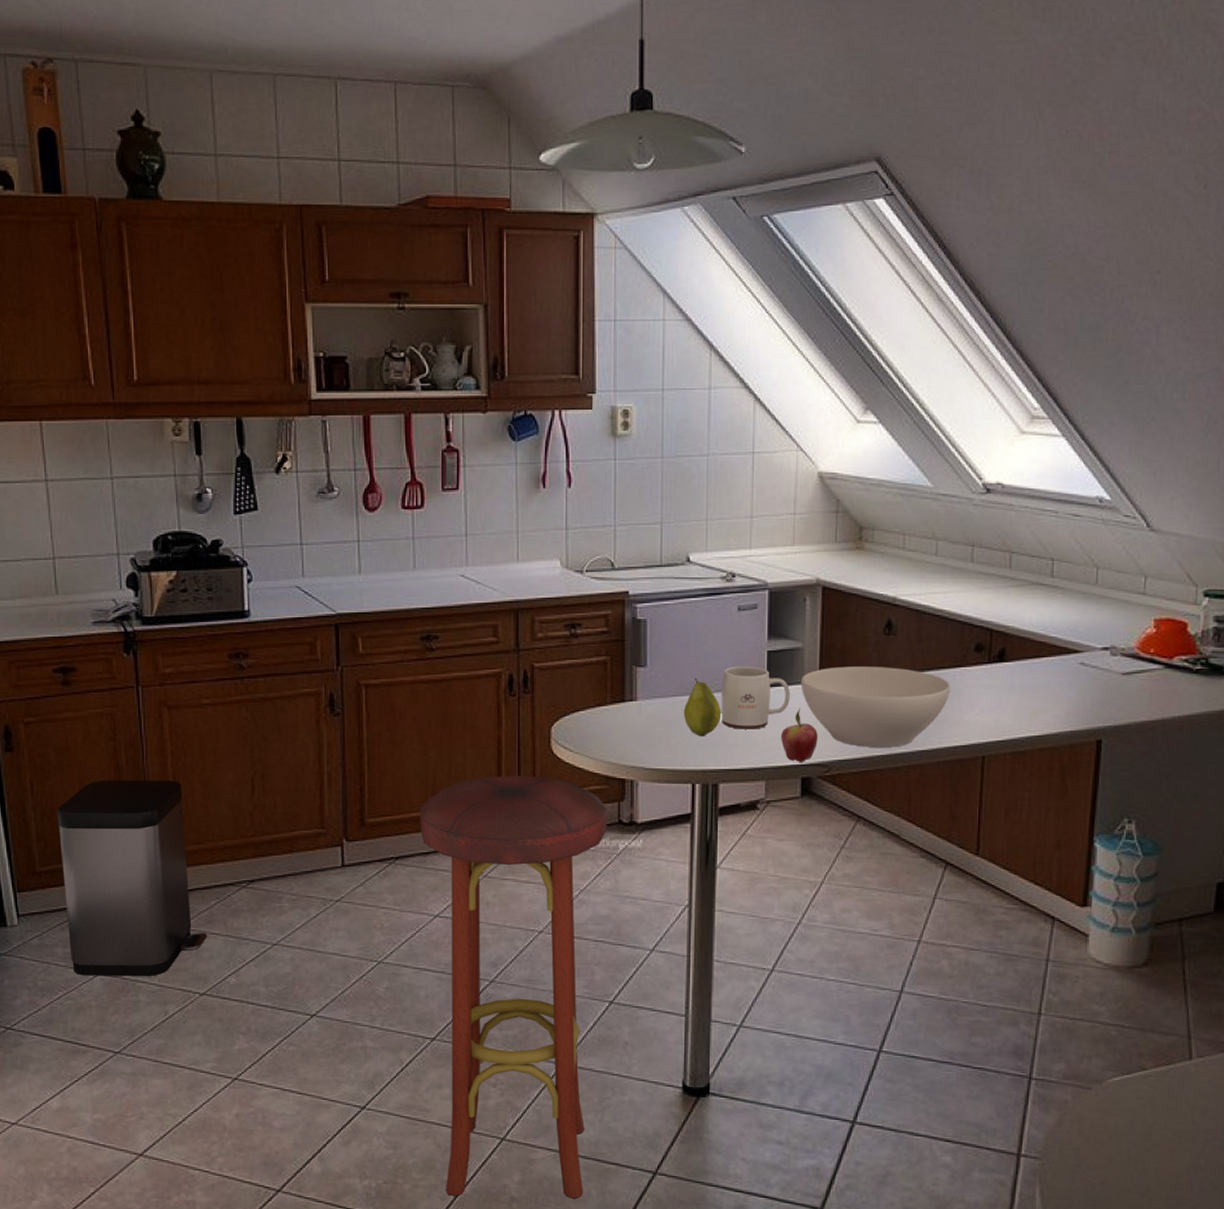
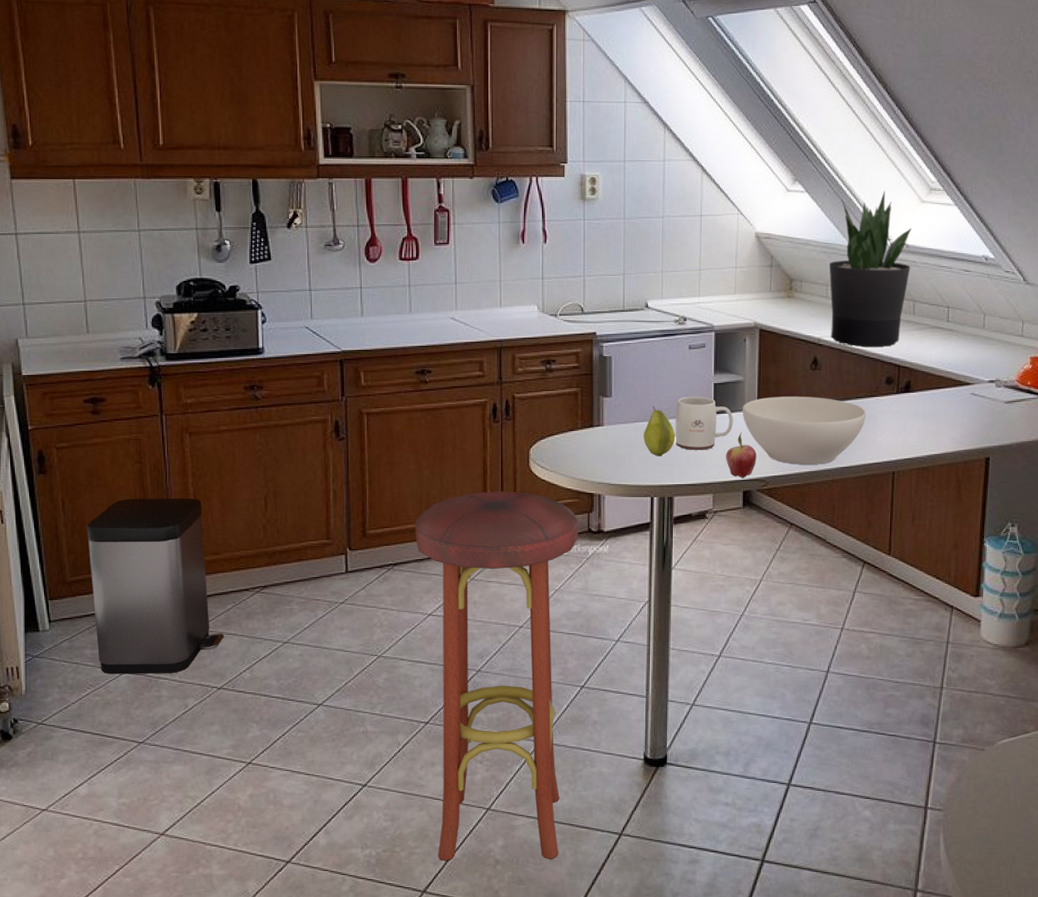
planter: none [907,419,1010,607] -> present [829,190,913,347]

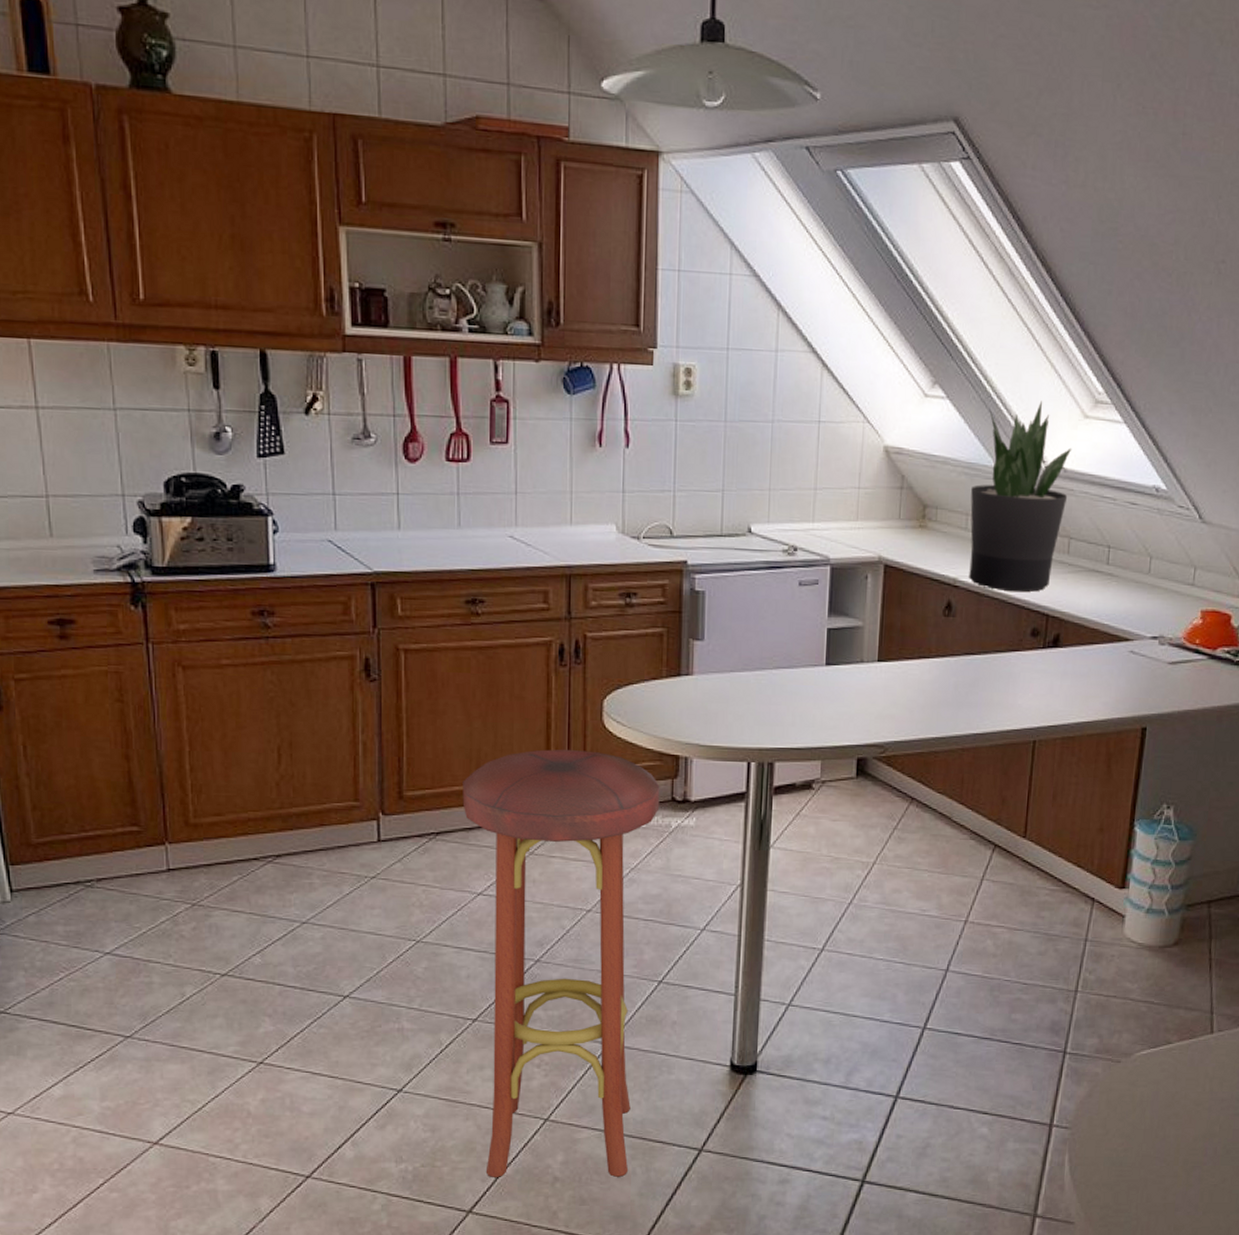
pedal bin: present [86,498,225,674] -> none [54,744,230,956]
fruit: present [643,406,676,457] -> none [740,653,780,714]
mug: present [675,396,733,450] -> none [778,643,849,708]
fruit: present [725,432,757,478] -> none [837,687,875,742]
bowl: present [742,397,867,465] -> none [859,647,1007,730]

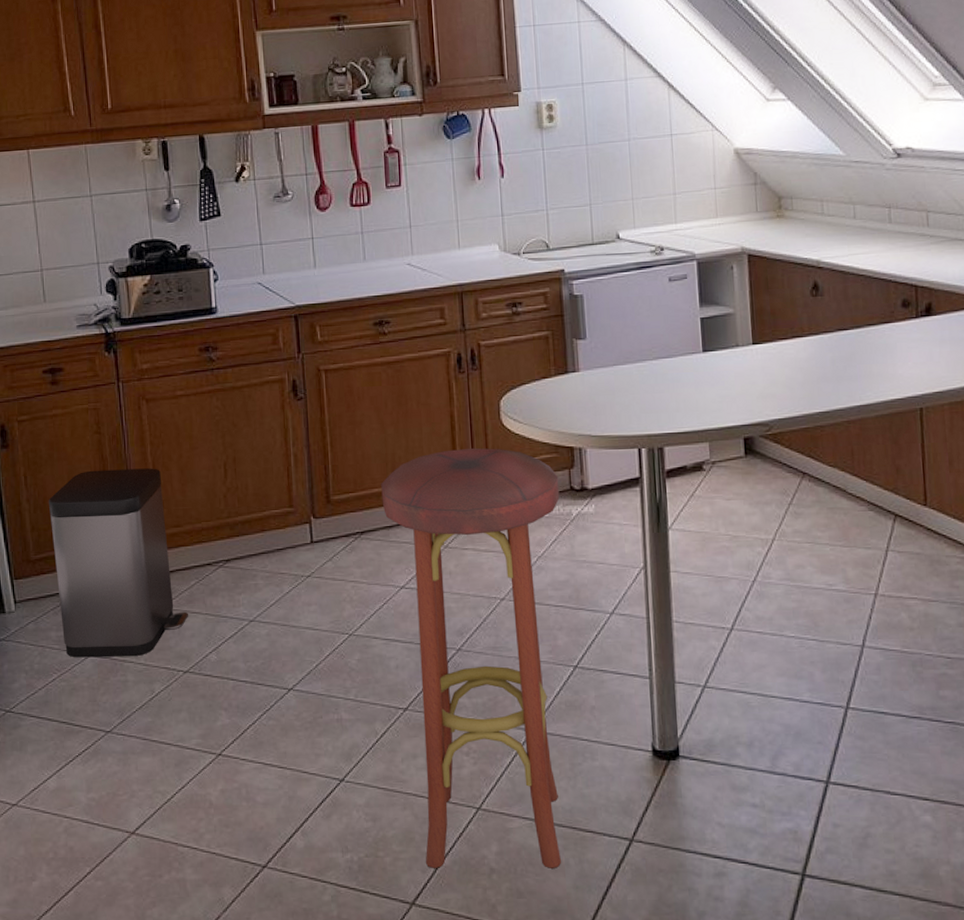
pedal bin: none [54,744,230,956] -> present [48,468,189,658]
planter: present [969,401,1072,592] -> none [823,90,920,267]

